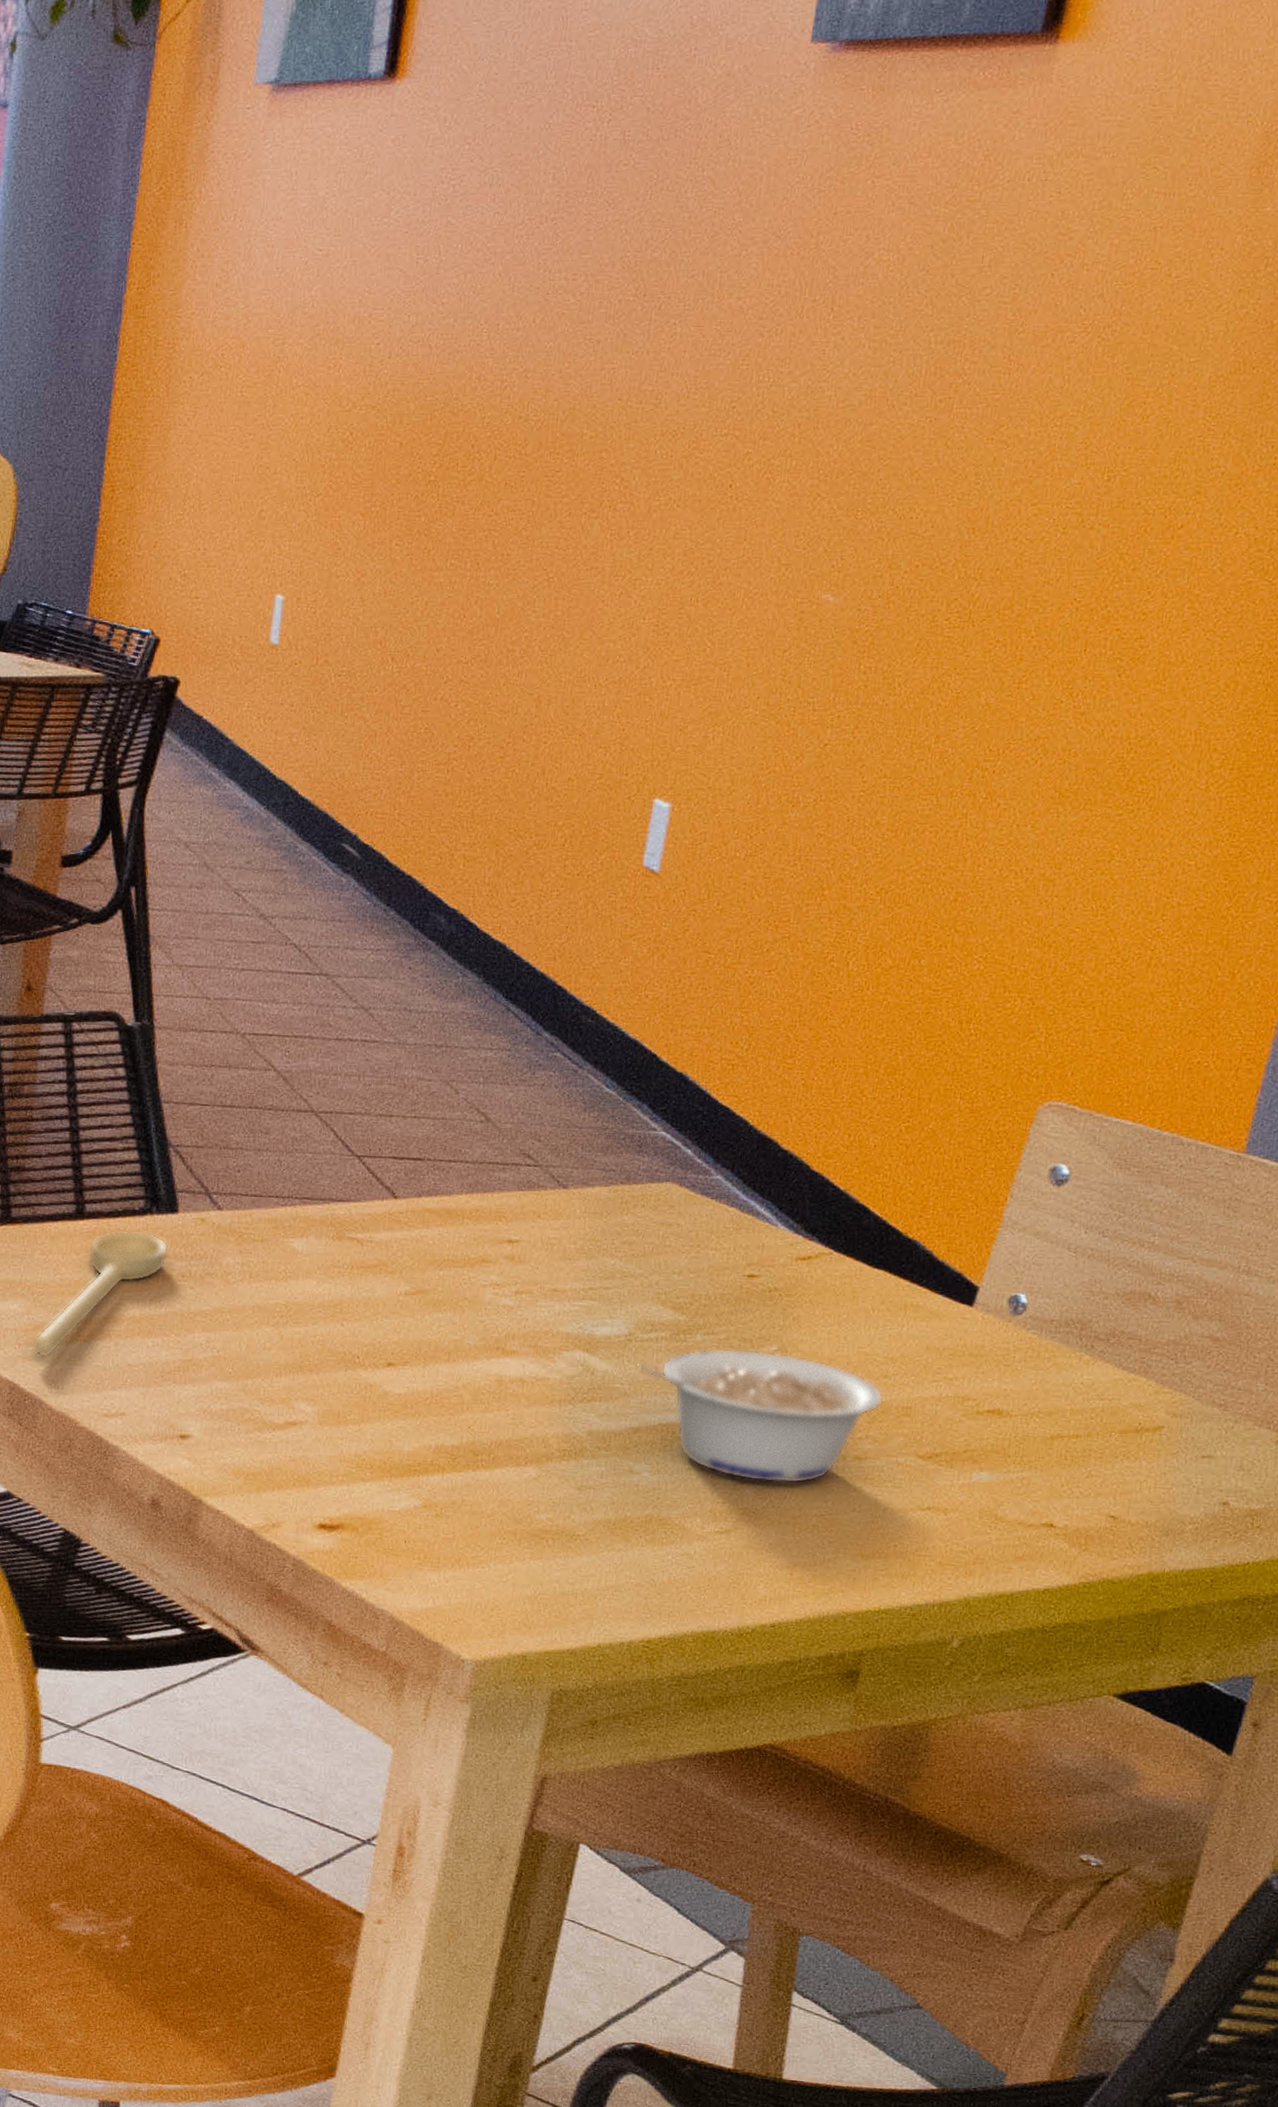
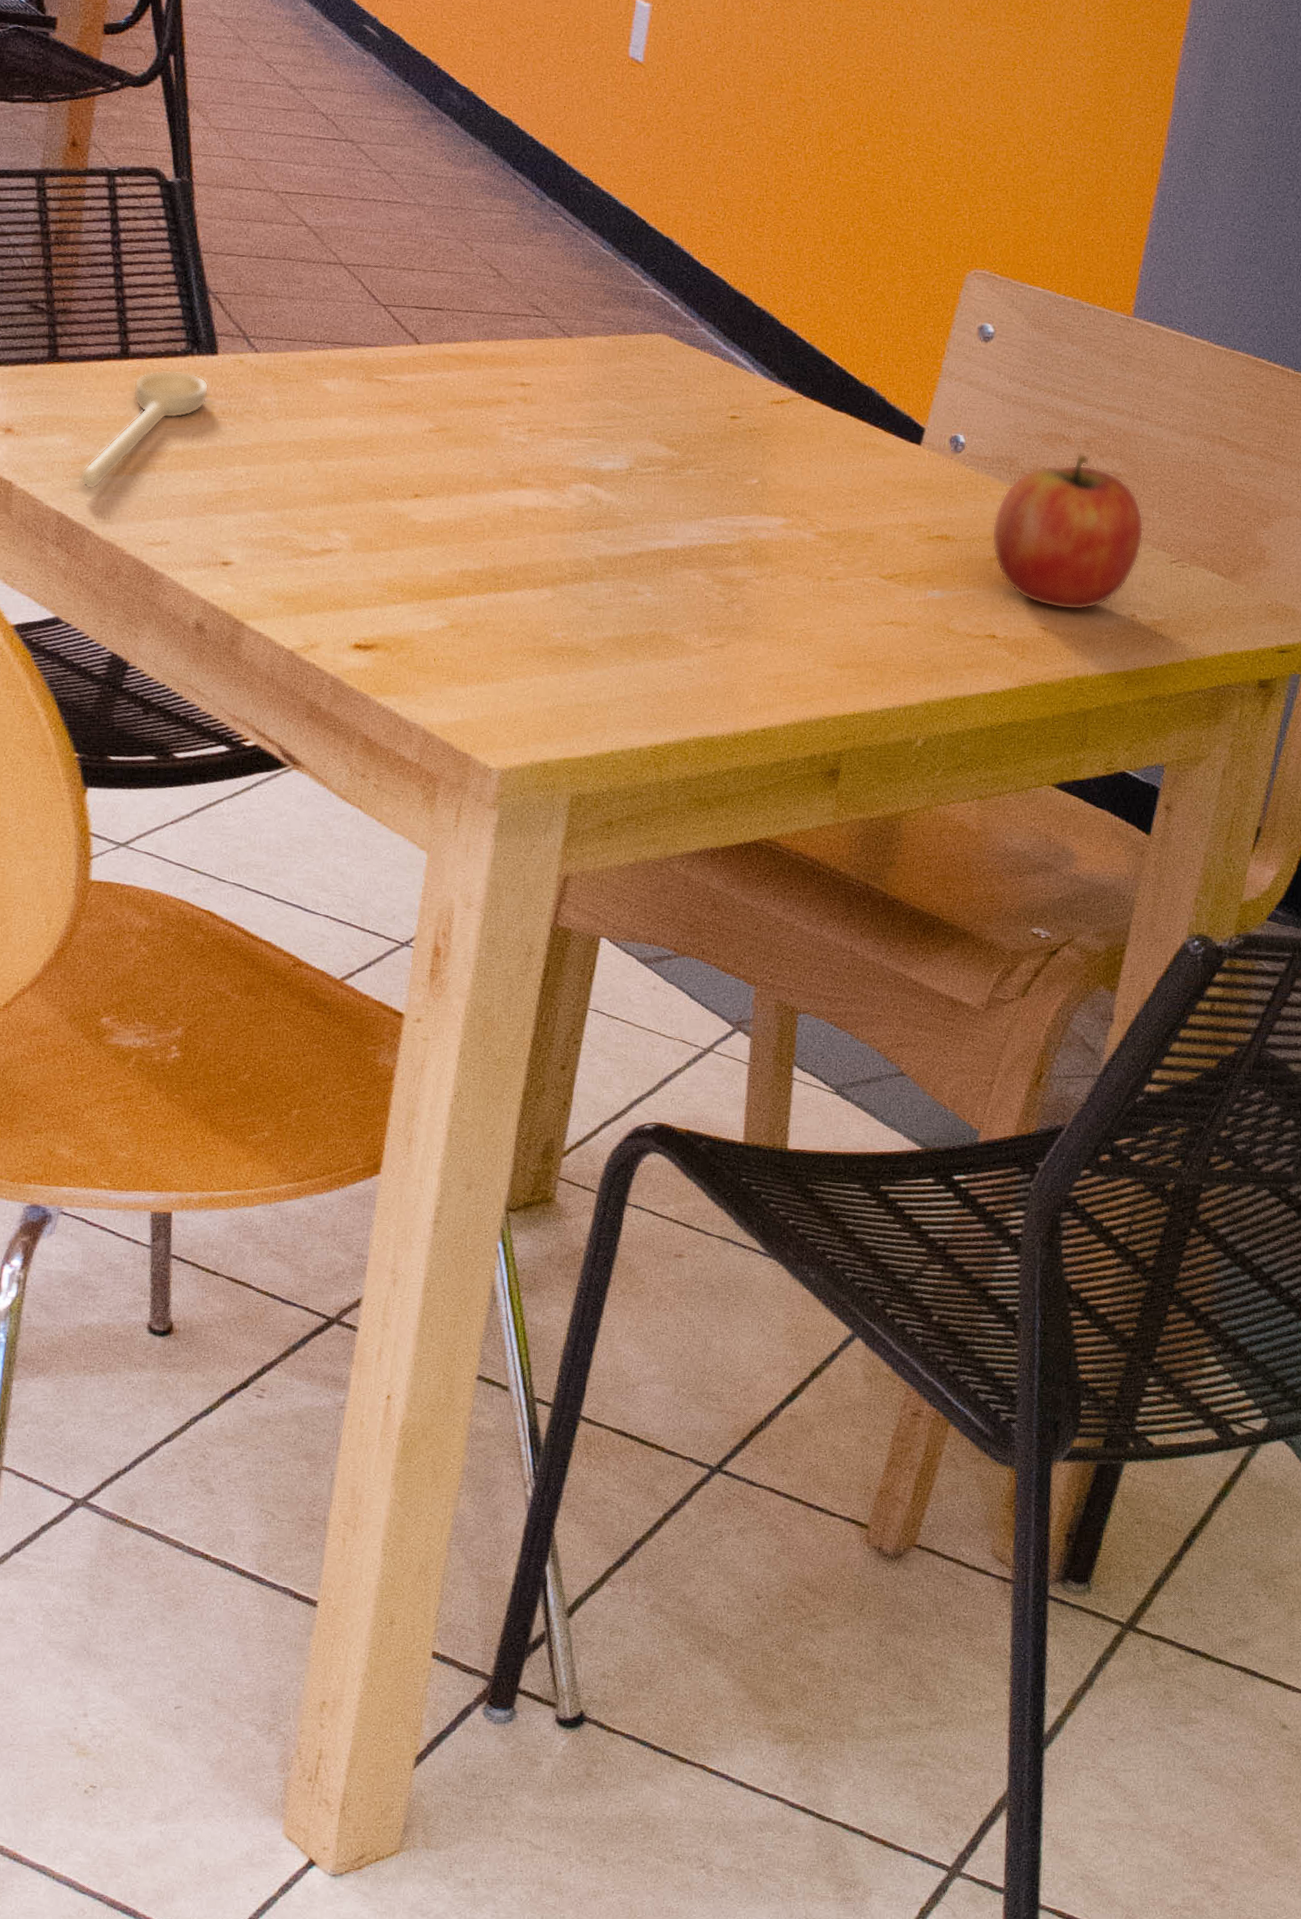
legume: present [637,1348,884,1484] -> none [638,481,850,602]
fruit: none [1053,1315,1245,1497] -> present [991,453,1144,611]

